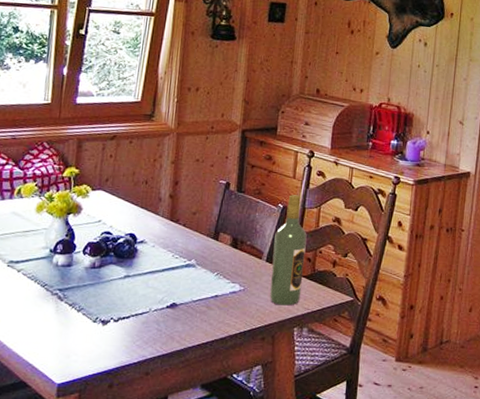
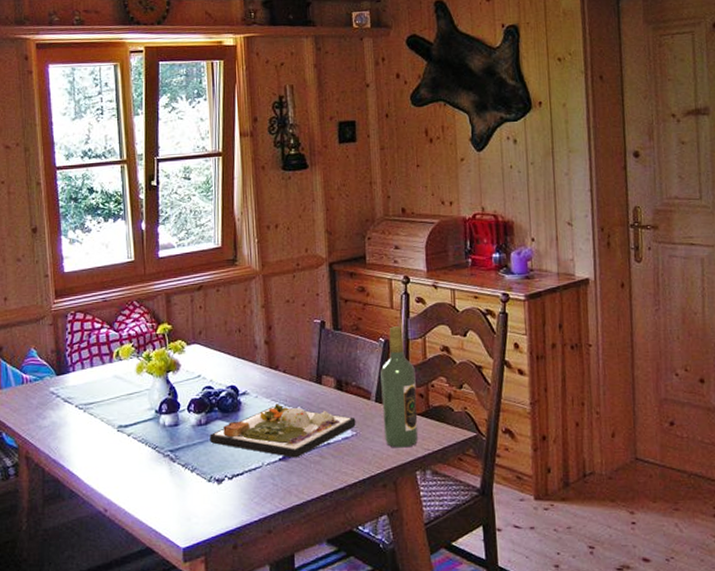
dinner plate: none [101,254,245,307] -> present [210,404,356,458]

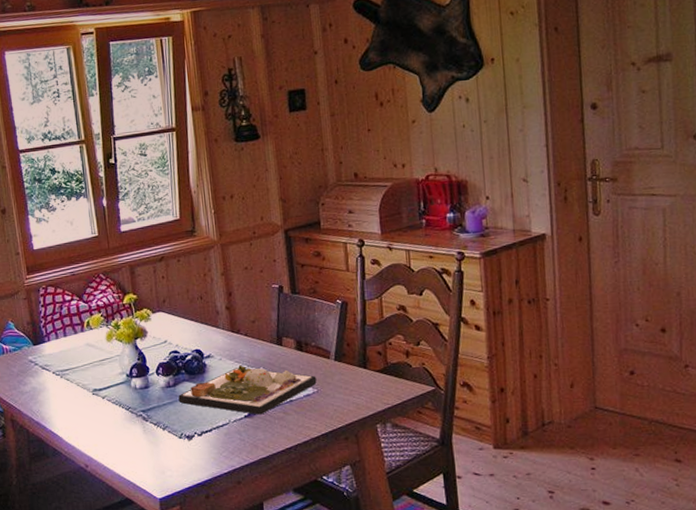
wine bottle: present [380,326,418,448] -> none [338,288,377,403]

